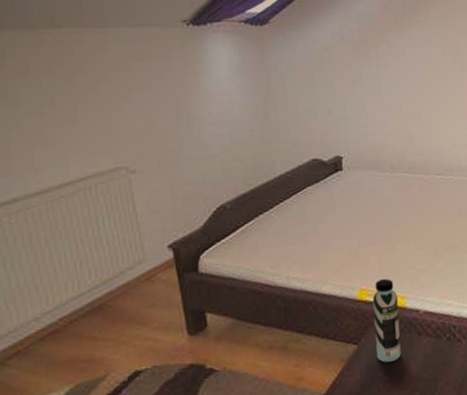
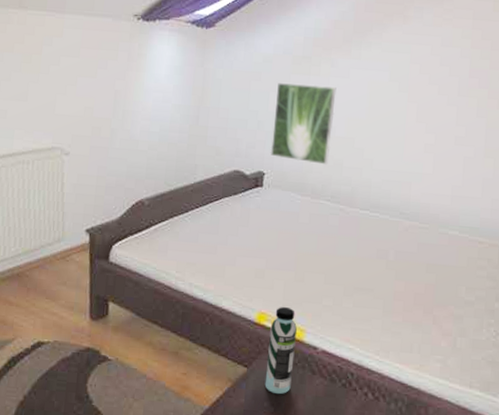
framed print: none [340,66,400,141] -> present [270,83,337,165]

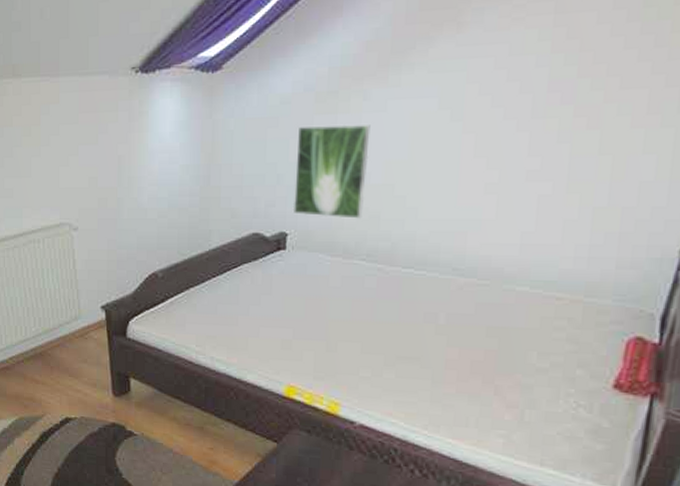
water bottle: present [264,306,297,395] -> none [297,378,330,471]

